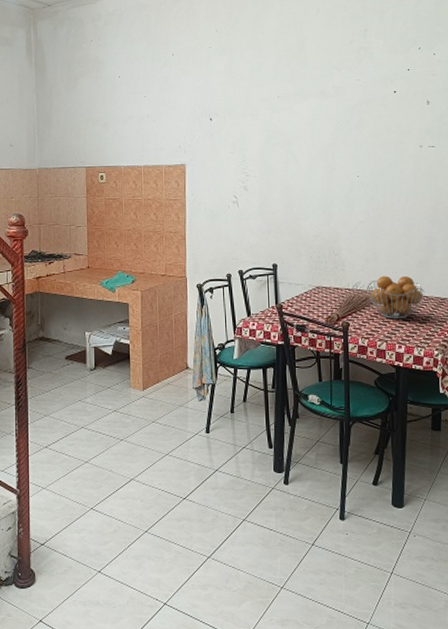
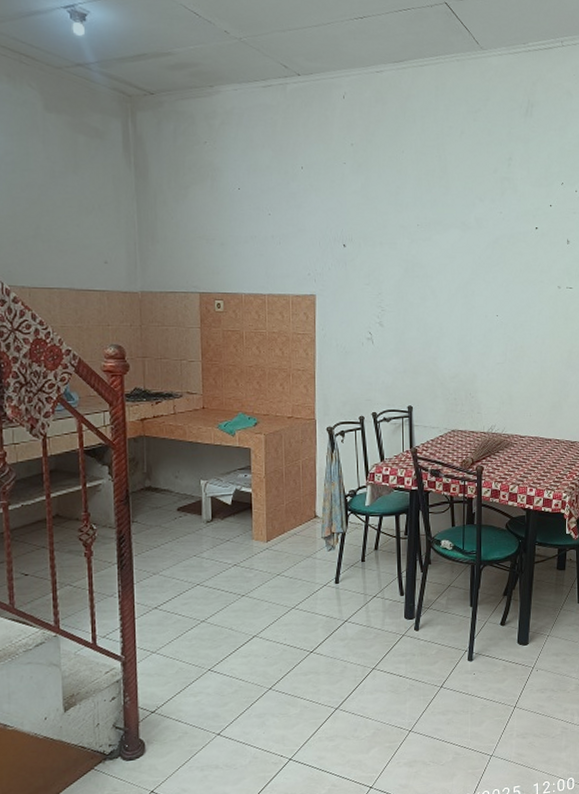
fruit basket: present [367,276,425,319] -> none [502,419,557,463]

